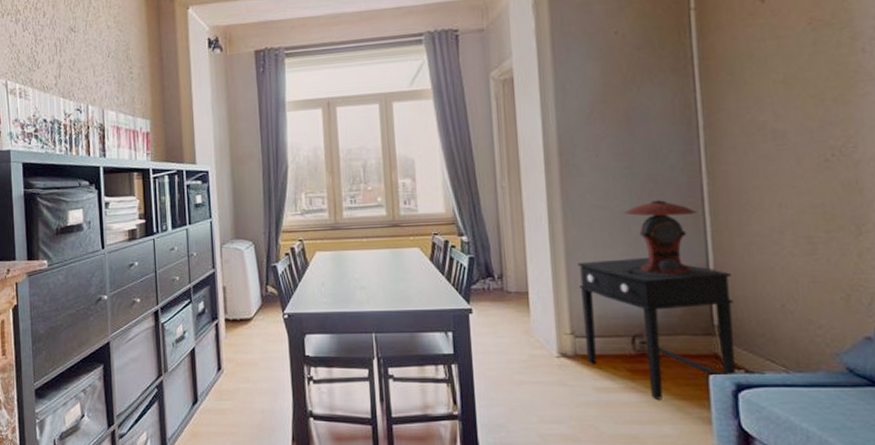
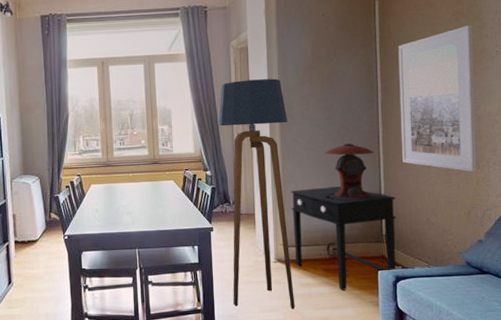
floor lamp: none [476,117,589,422] -> present [218,78,296,310]
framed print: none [726,36,858,240] -> present [398,25,477,172]

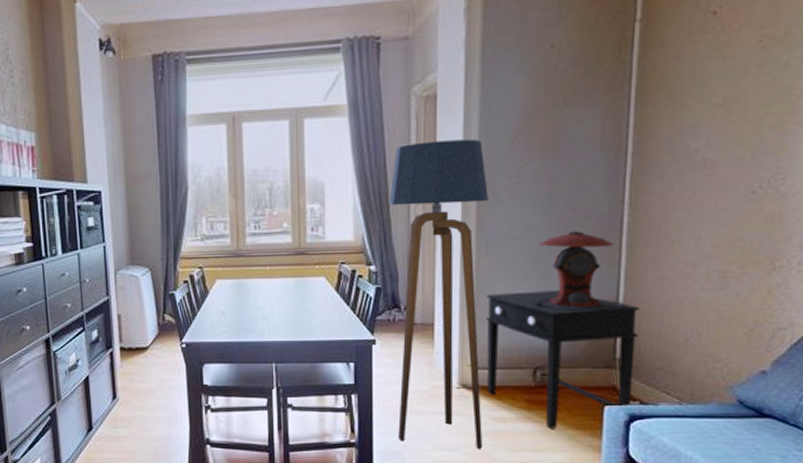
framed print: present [398,25,477,172] -> none [655,56,789,275]

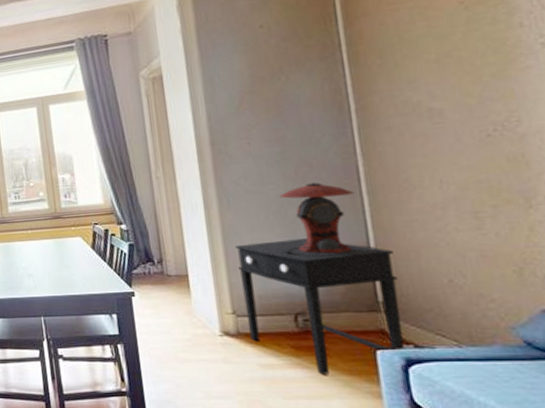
floor lamp: present [389,139,489,450] -> none [131,109,255,397]

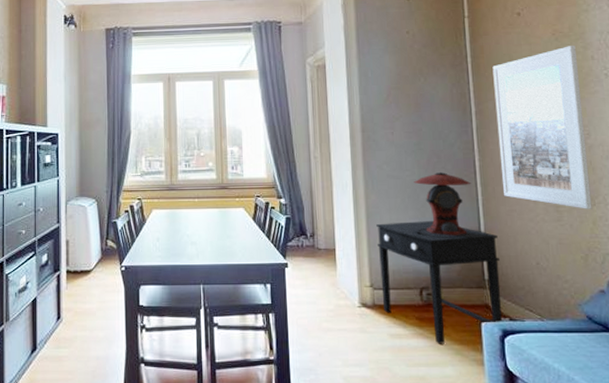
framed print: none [376,13,528,213] -> present [492,46,592,209]

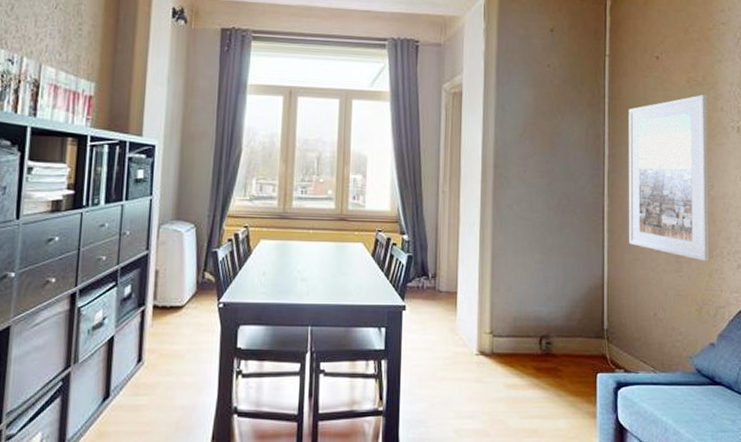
side table: present [376,221,502,344] -> none [501,266,620,396]
table lamp: present [413,172,488,239] -> none [538,216,610,287]

